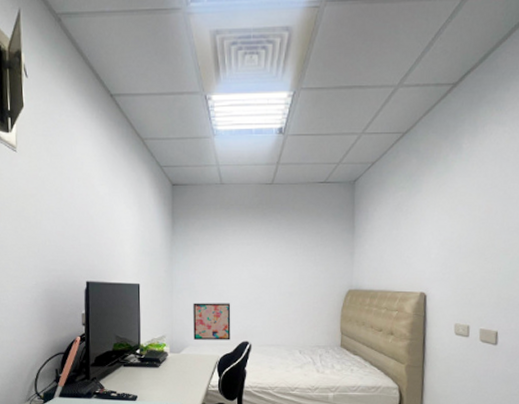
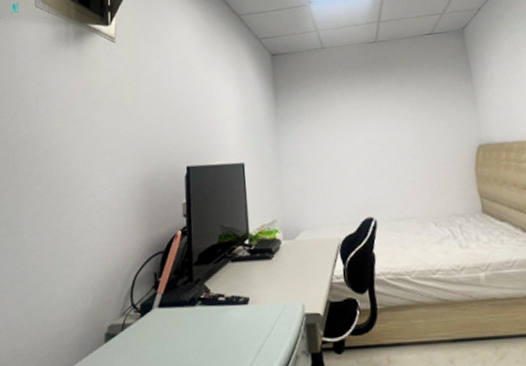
wall art: present [193,303,231,340] -> none [305,174,352,222]

